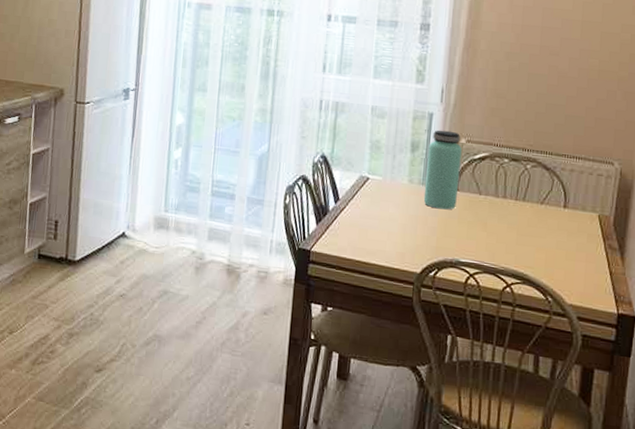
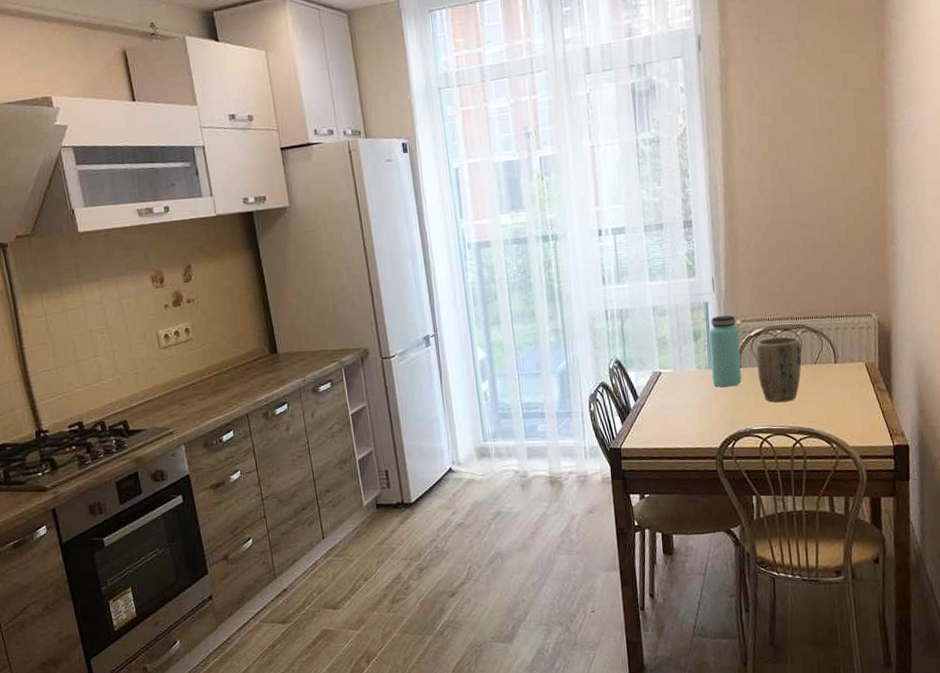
plant pot: none [475,165,528,239] -> present [756,336,802,403]

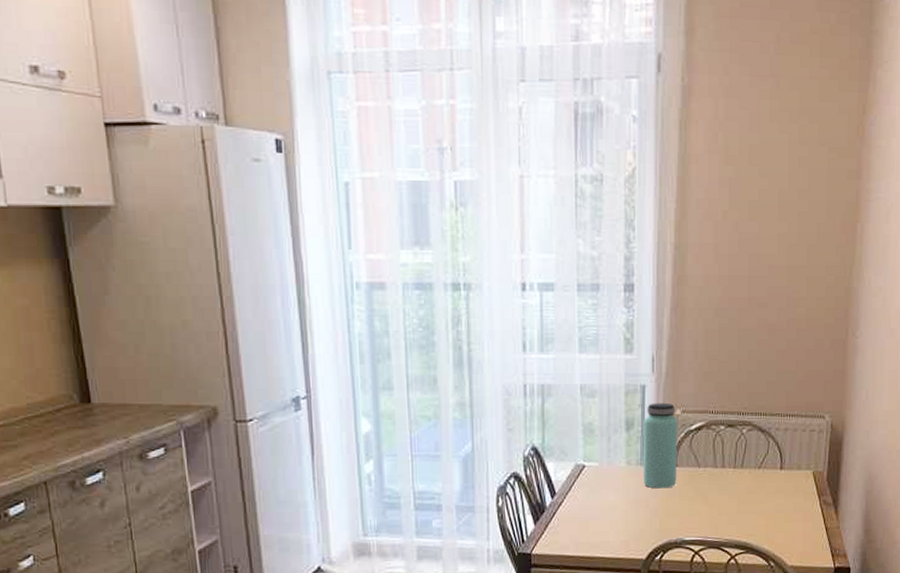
plant pot: present [756,336,802,403] -> none [695,434,745,511]

